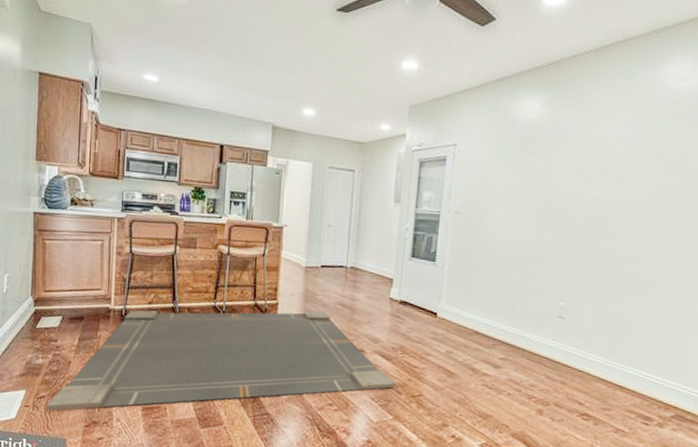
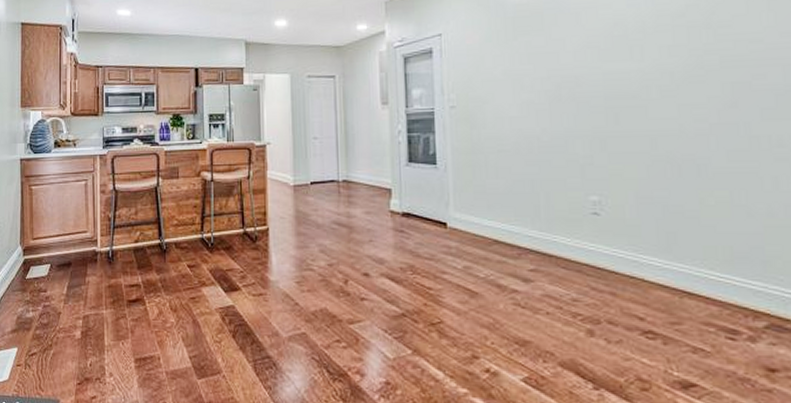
area rug: present [45,310,395,411] -> none [38,232,410,369]

